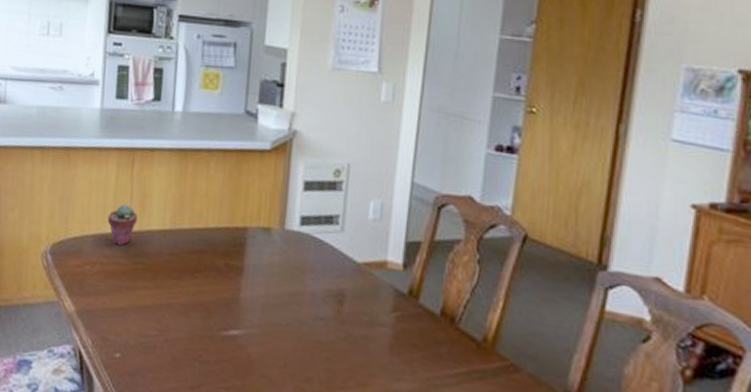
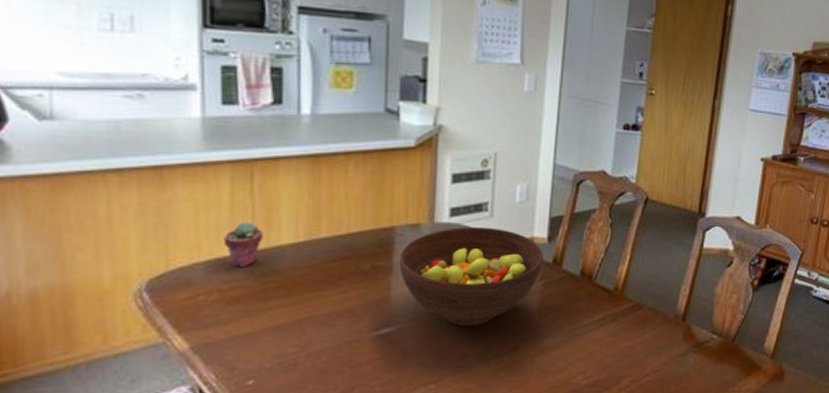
fruit bowl: none [249,237,398,349] -> present [399,226,544,327]

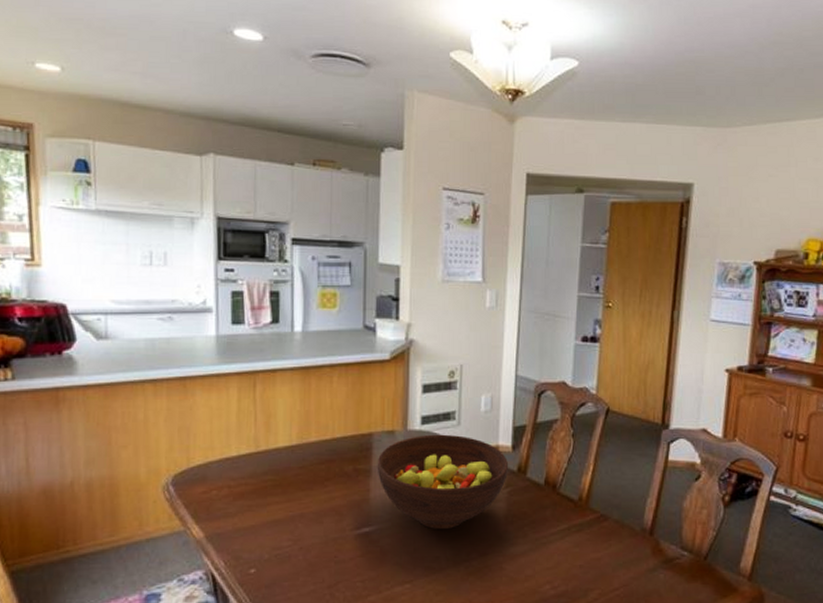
potted succulent: present [223,221,263,268] -> none [232,426,263,467]

